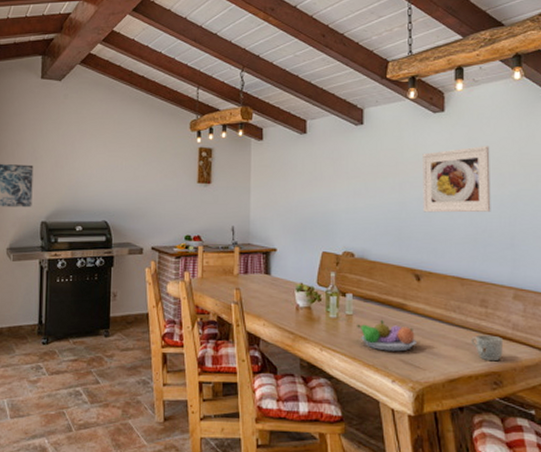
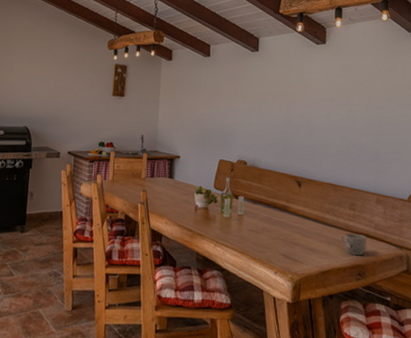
fruit bowl: present [357,319,416,352] -> none [246,219,296,247]
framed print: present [422,146,491,213] -> none [305,74,361,130]

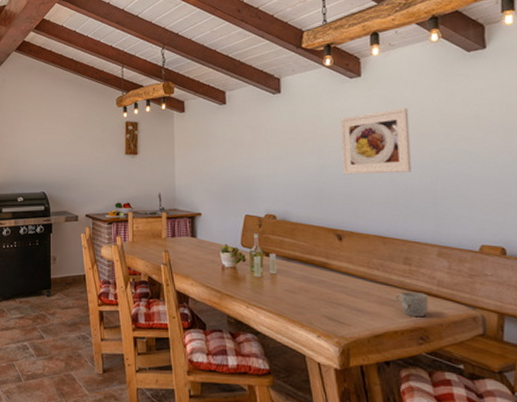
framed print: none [305,74,361,130] -> present [340,108,412,175]

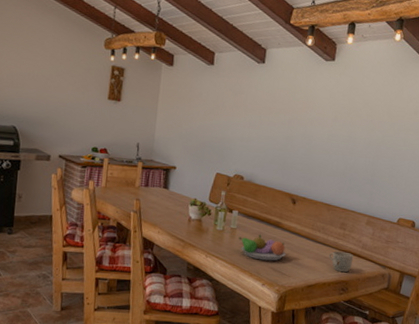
fruit bowl: none [281,278,340,308] -> present [238,234,286,261]
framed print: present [340,108,412,175] -> none [305,95,367,152]

